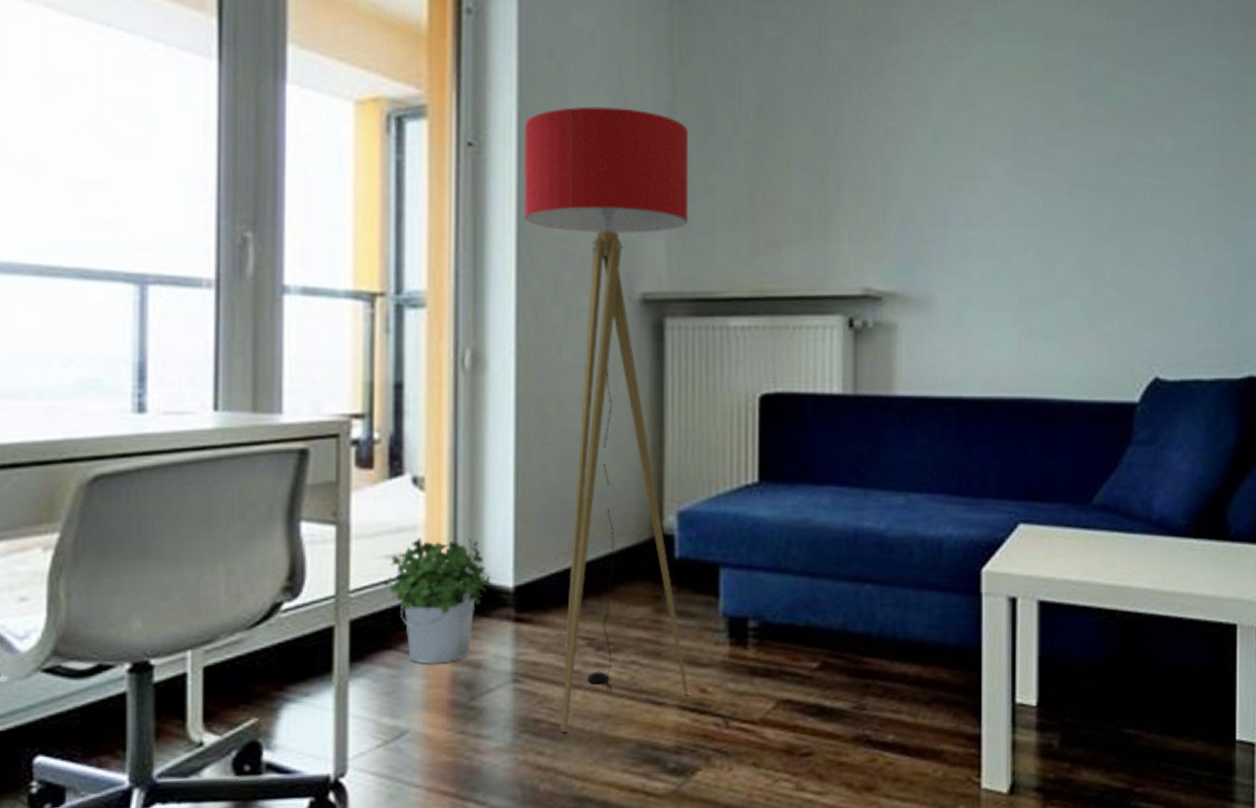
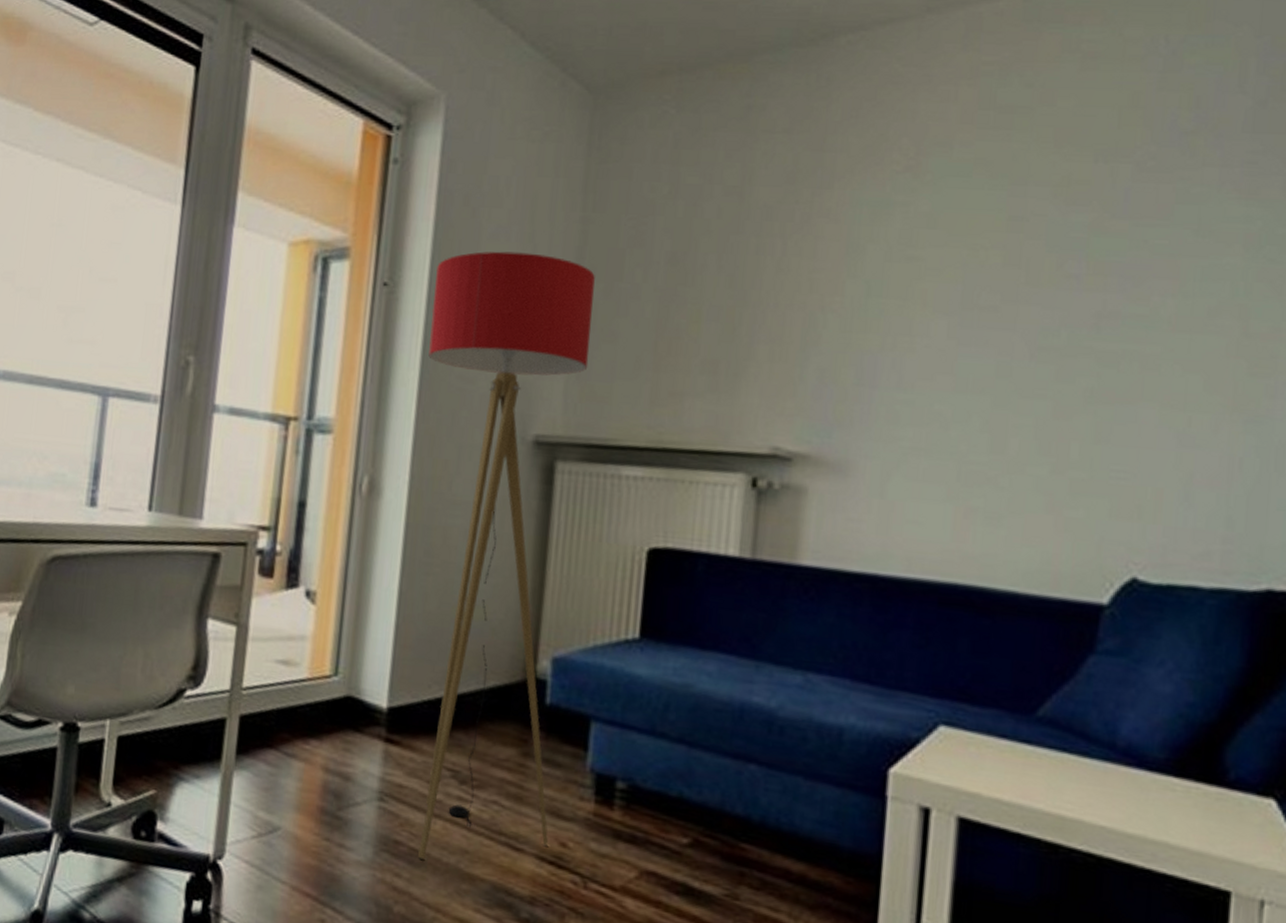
potted plant: present [382,538,491,664] -> none [271,648,367,770]

